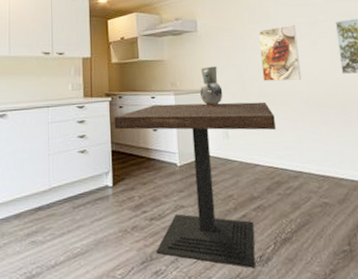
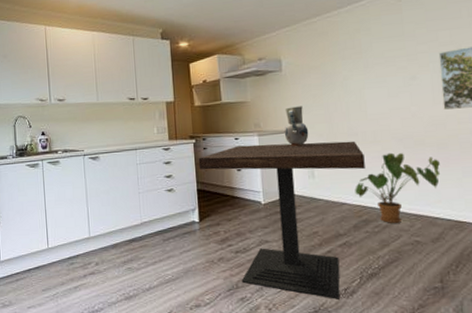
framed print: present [258,25,302,81] -> none [349,59,396,120]
house plant: none [267,114,343,185] -> present [355,152,441,223]

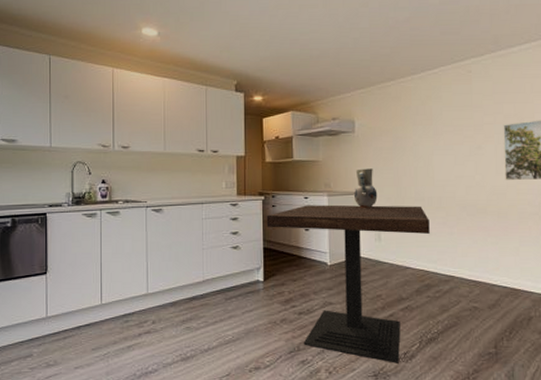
house plant: present [355,152,441,223] -> none [419,219,500,289]

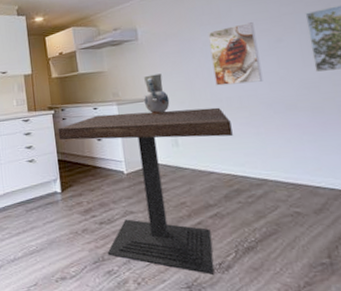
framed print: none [419,128,461,185] -> present [207,22,263,86]

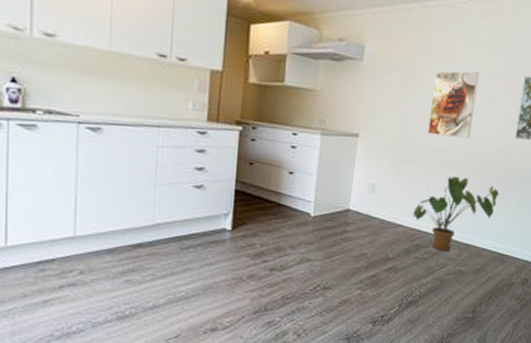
dining table: present [58,107,233,275] -> none [241,143,431,326]
vase: present [143,74,170,115] -> none [352,106,379,155]
house plant: none [223,118,318,193] -> present [413,176,499,251]

